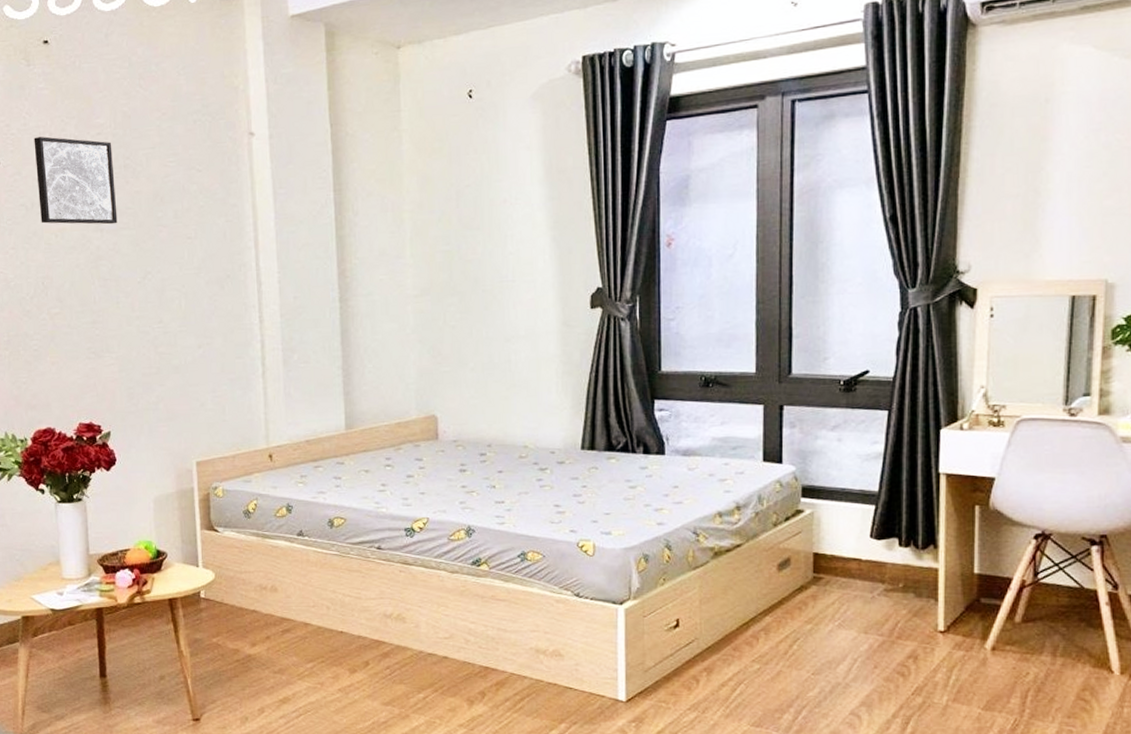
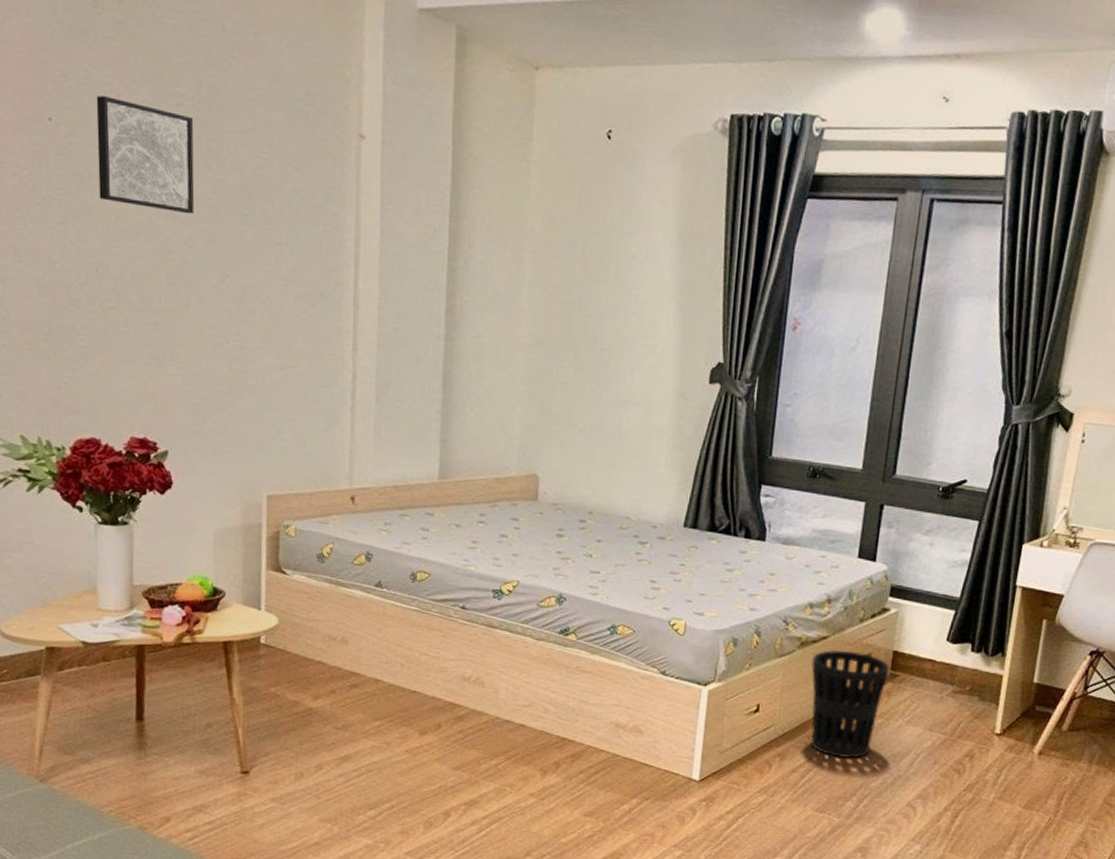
wastebasket: none [727,557,812,669] -> present [810,649,890,758]

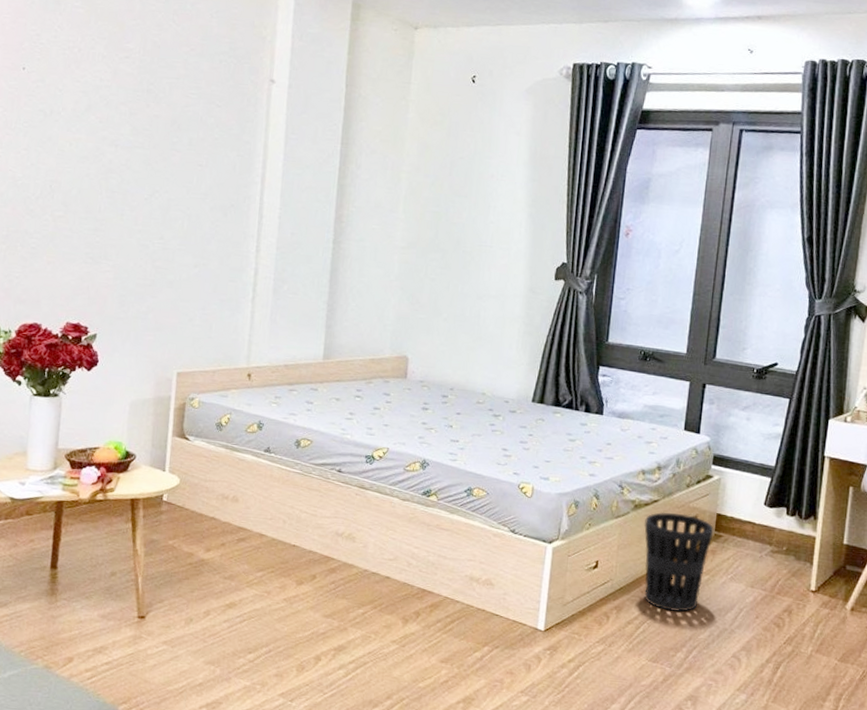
wall art: present [96,95,195,214] -> none [57,50,138,142]

